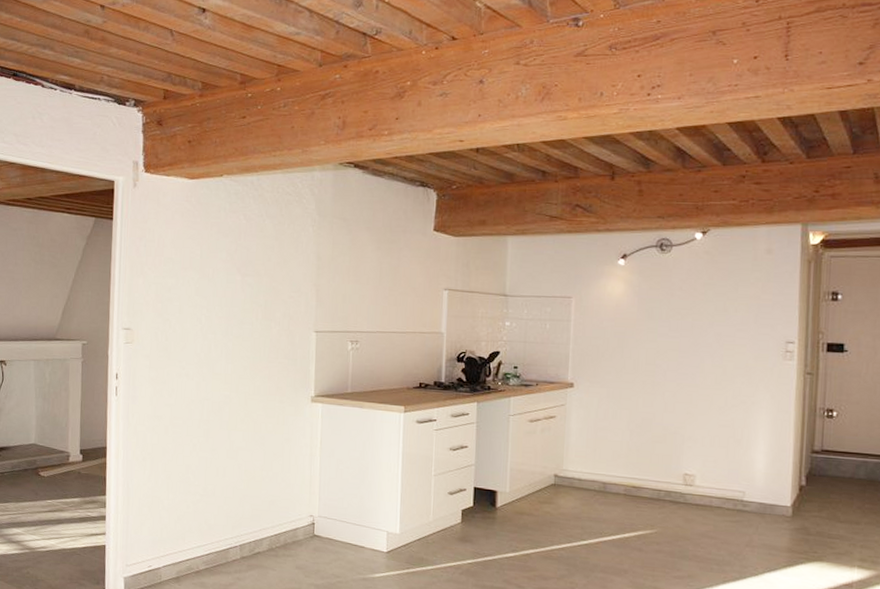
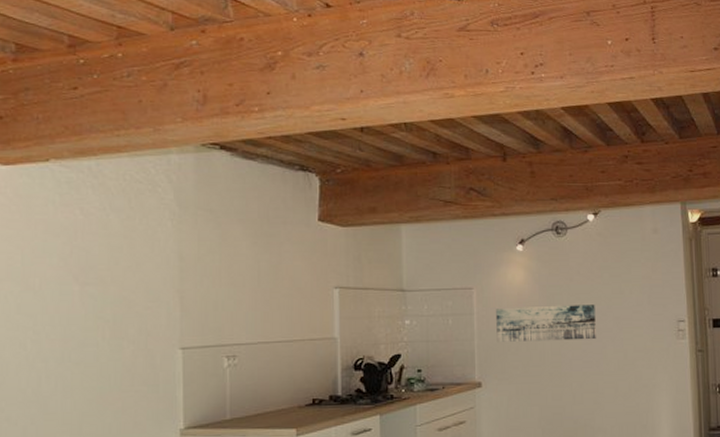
wall art: none [591,317,696,354] -> present [496,304,597,342]

